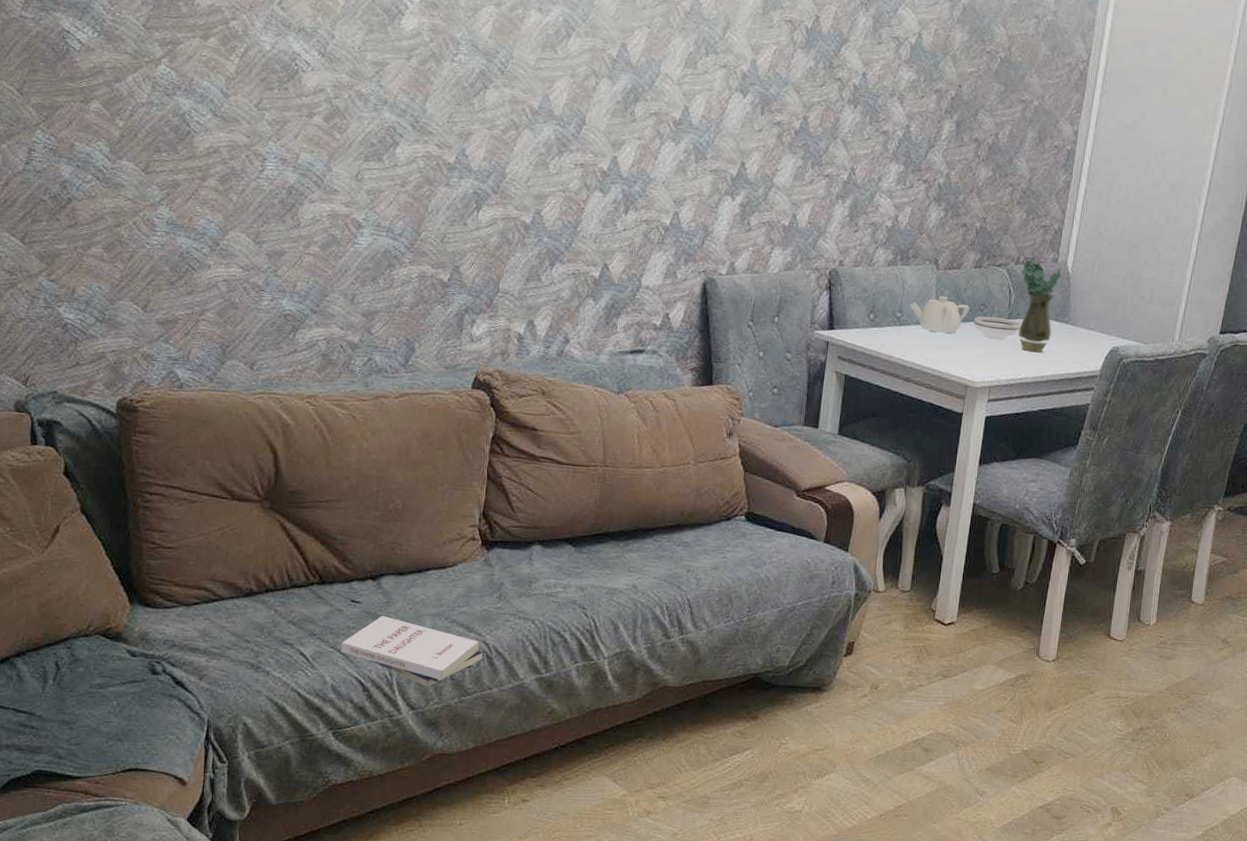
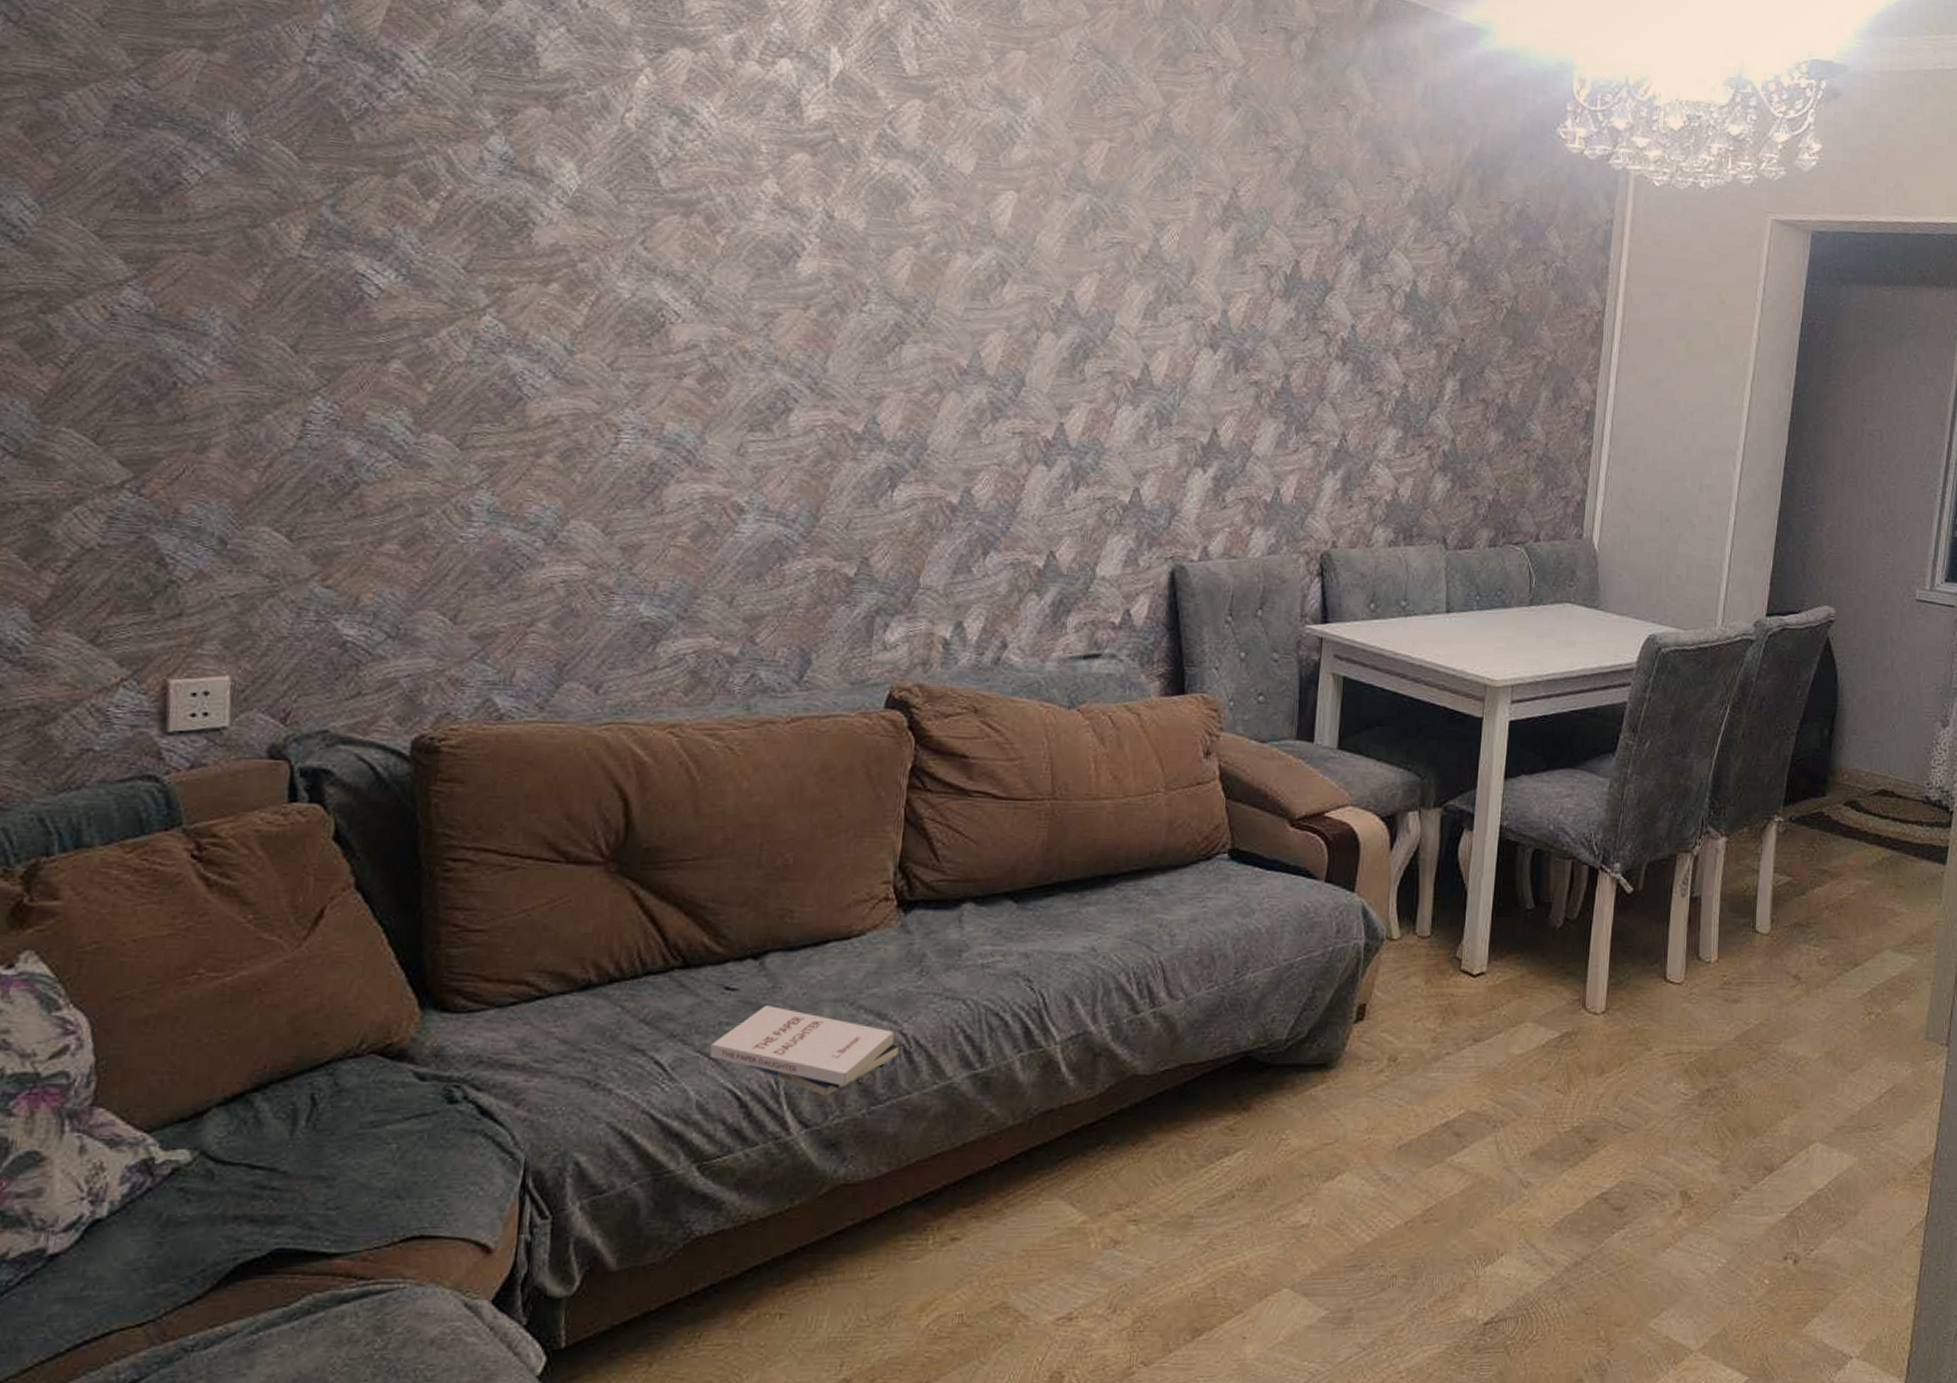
teapot: present [909,296,969,334] -> none [1415,580,1485,624]
bowl: present [973,316,1021,339] -> none [1490,602,1545,629]
vase: present [1018,253,1062,353] -> none [1540,529,1587,644]

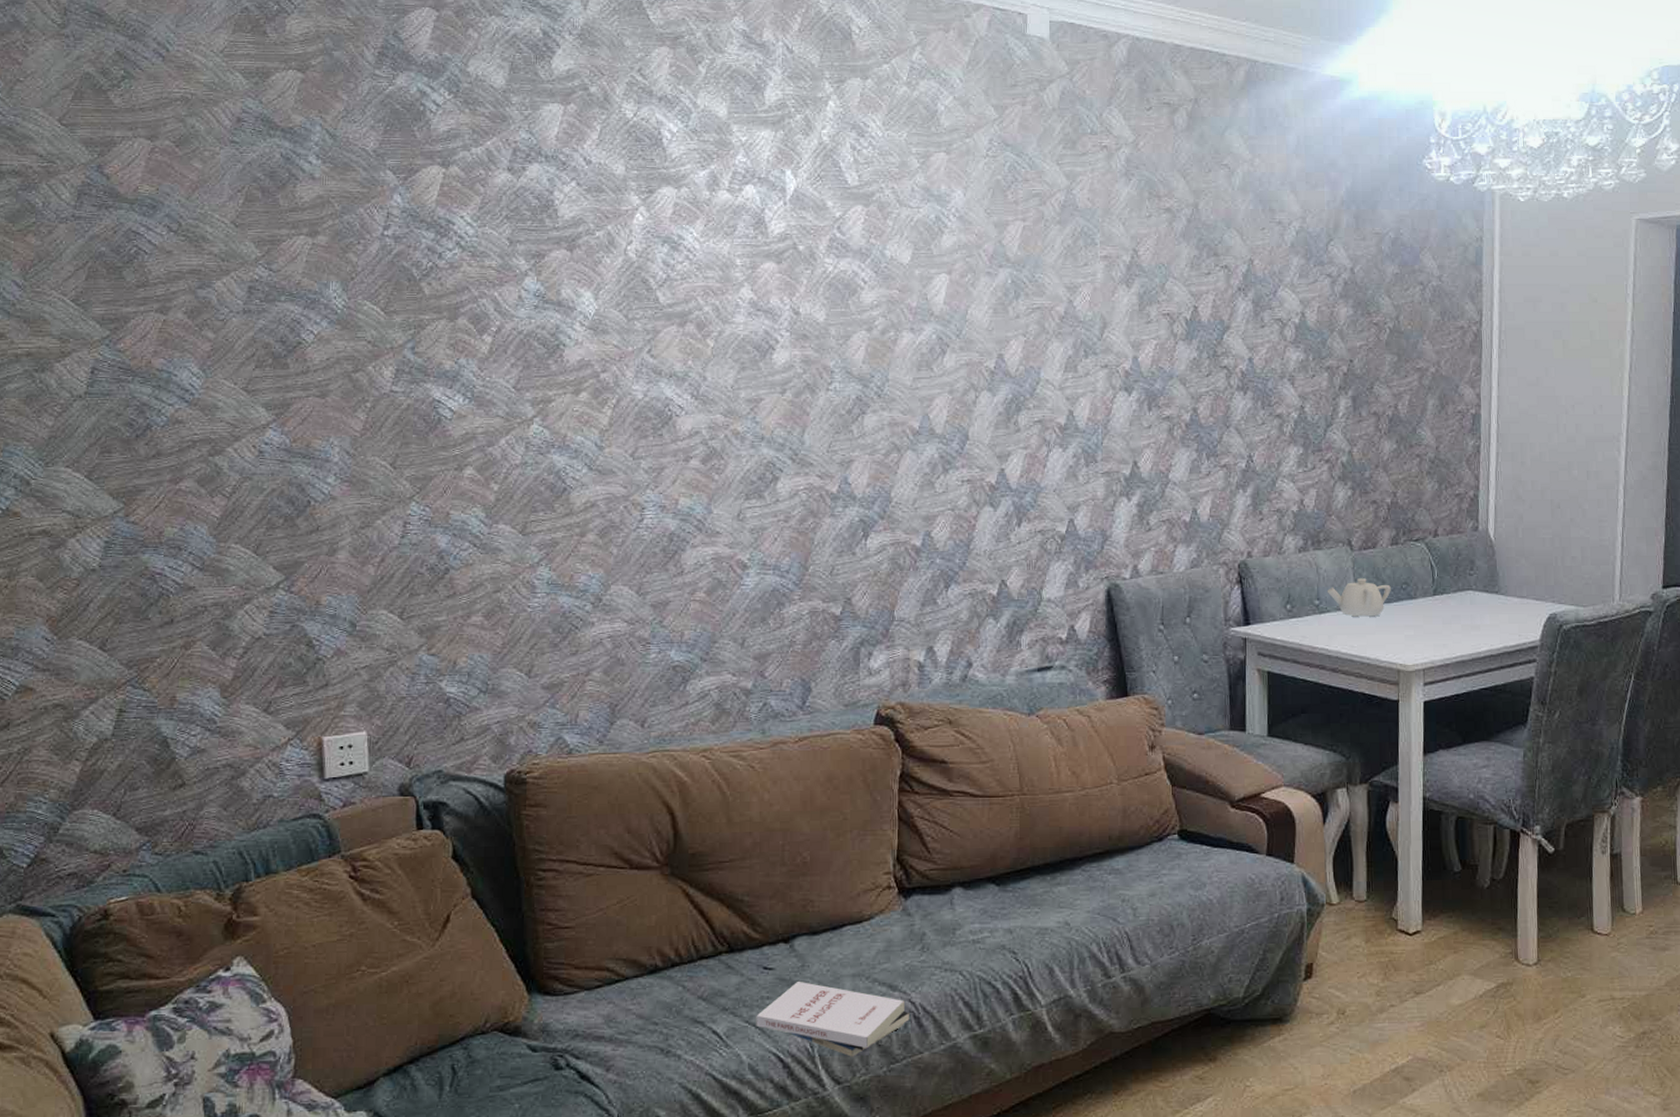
teapot: none [1415,580,1485,624] -> present [1327,578,1391,617]

